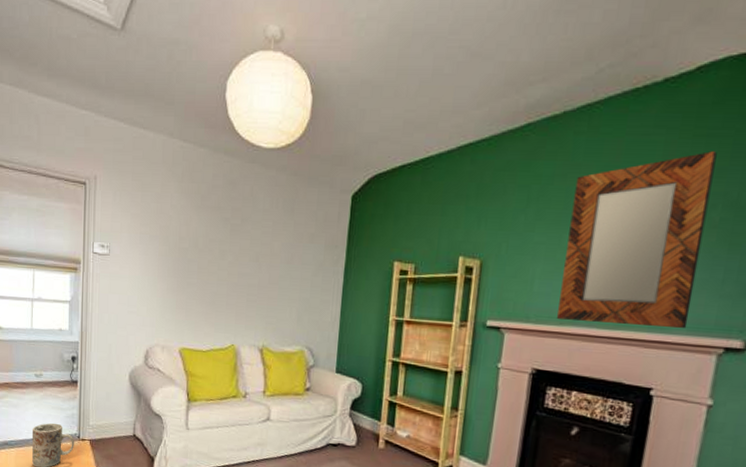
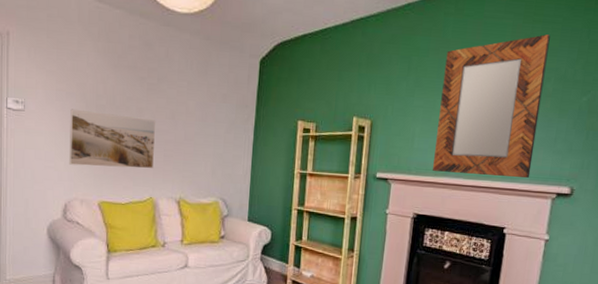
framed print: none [151,252,240,315] -> present [69,109,156,169]

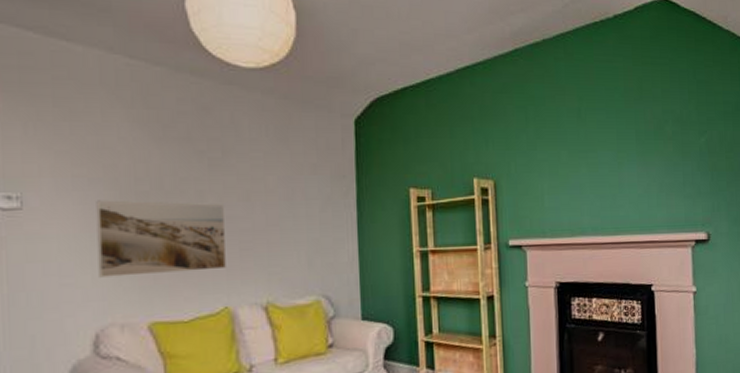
home mirror: present [433,34,551,178] -> none [563,76,667,231]

